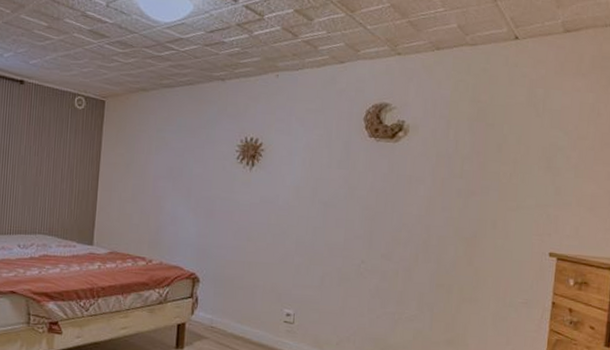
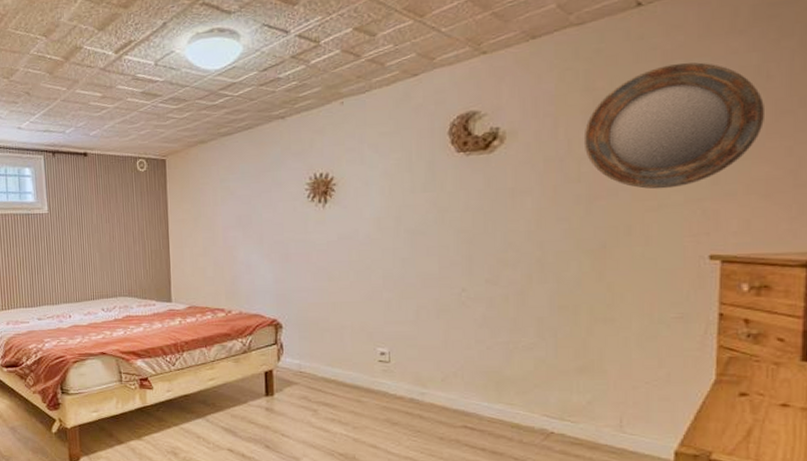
home mirror: none [467,91,595,194] -> present [583,62,764,189]

